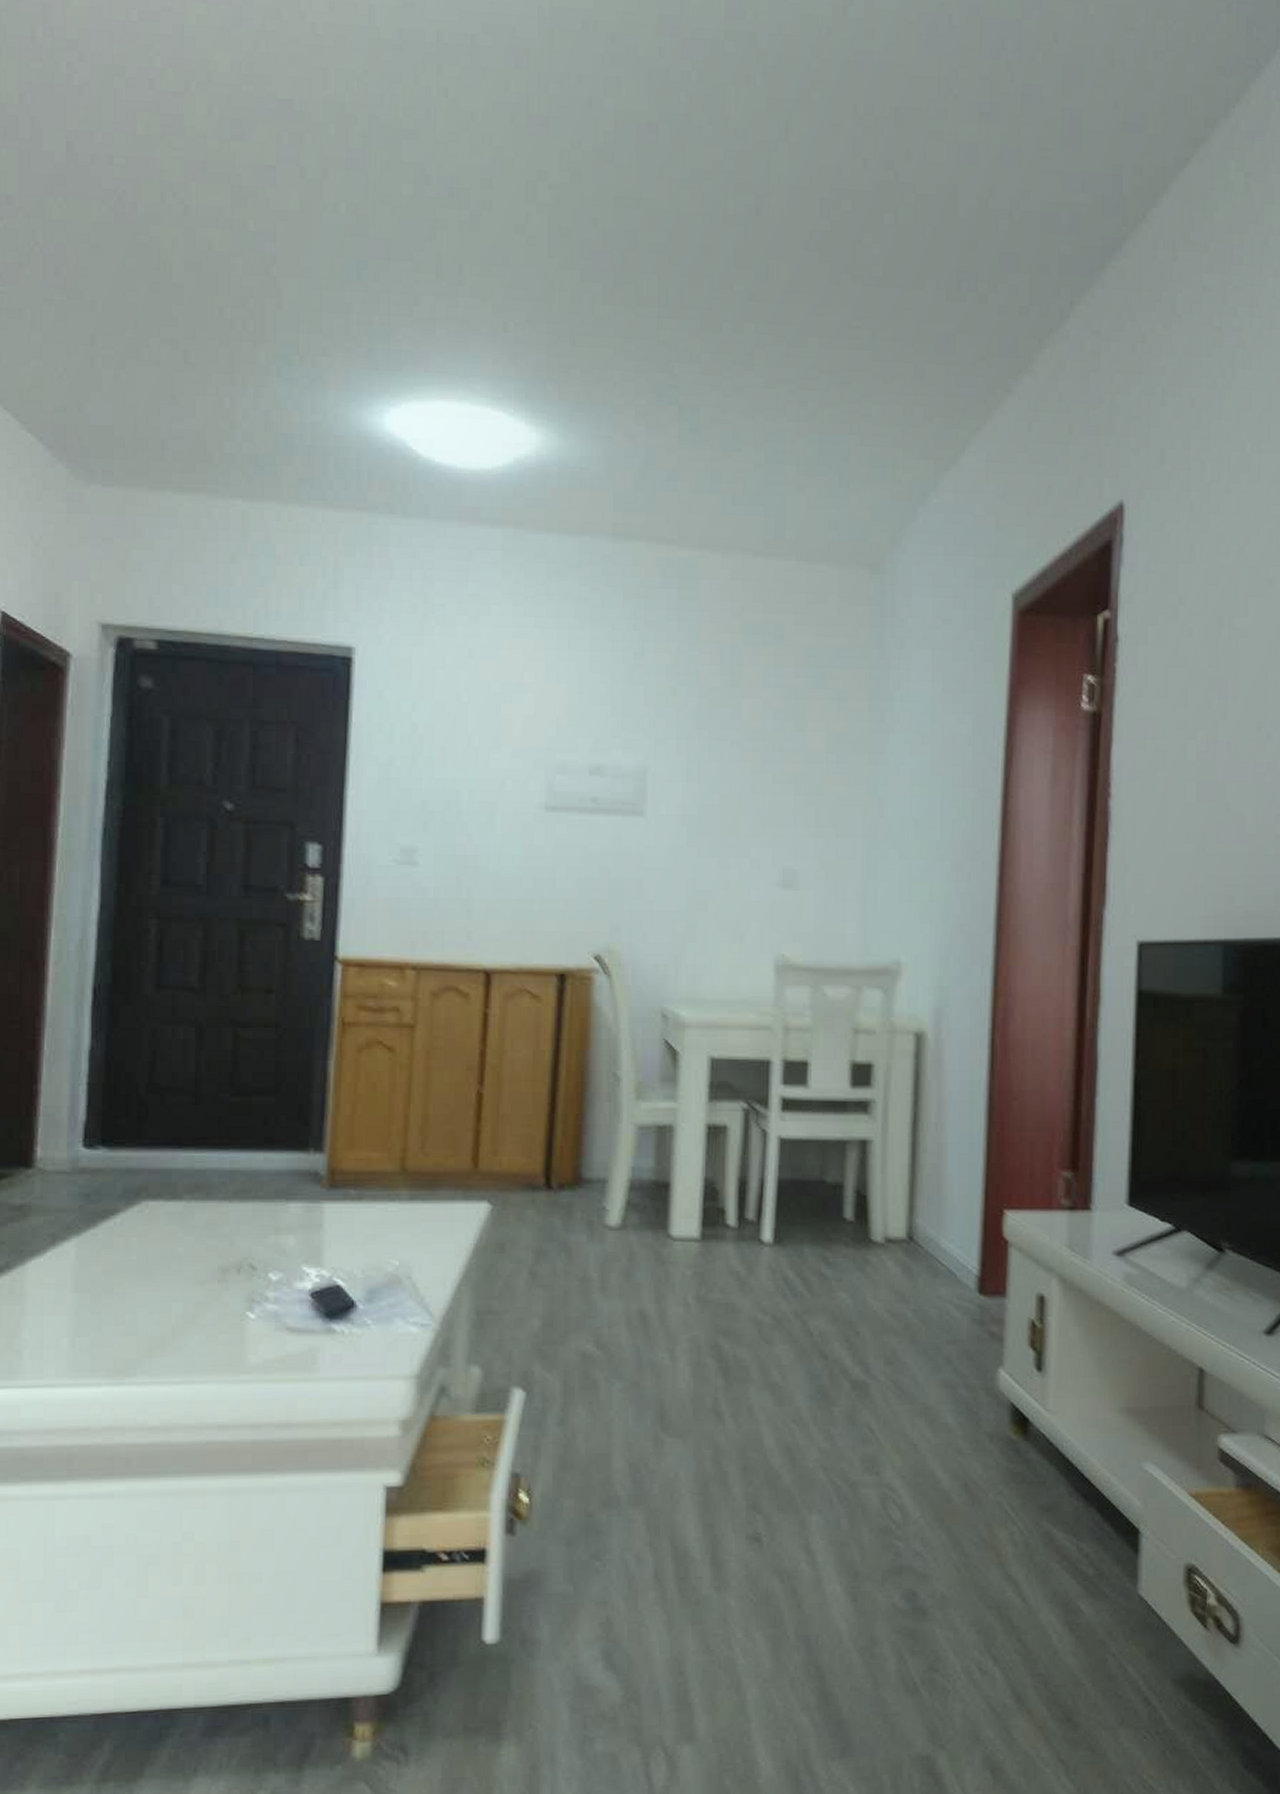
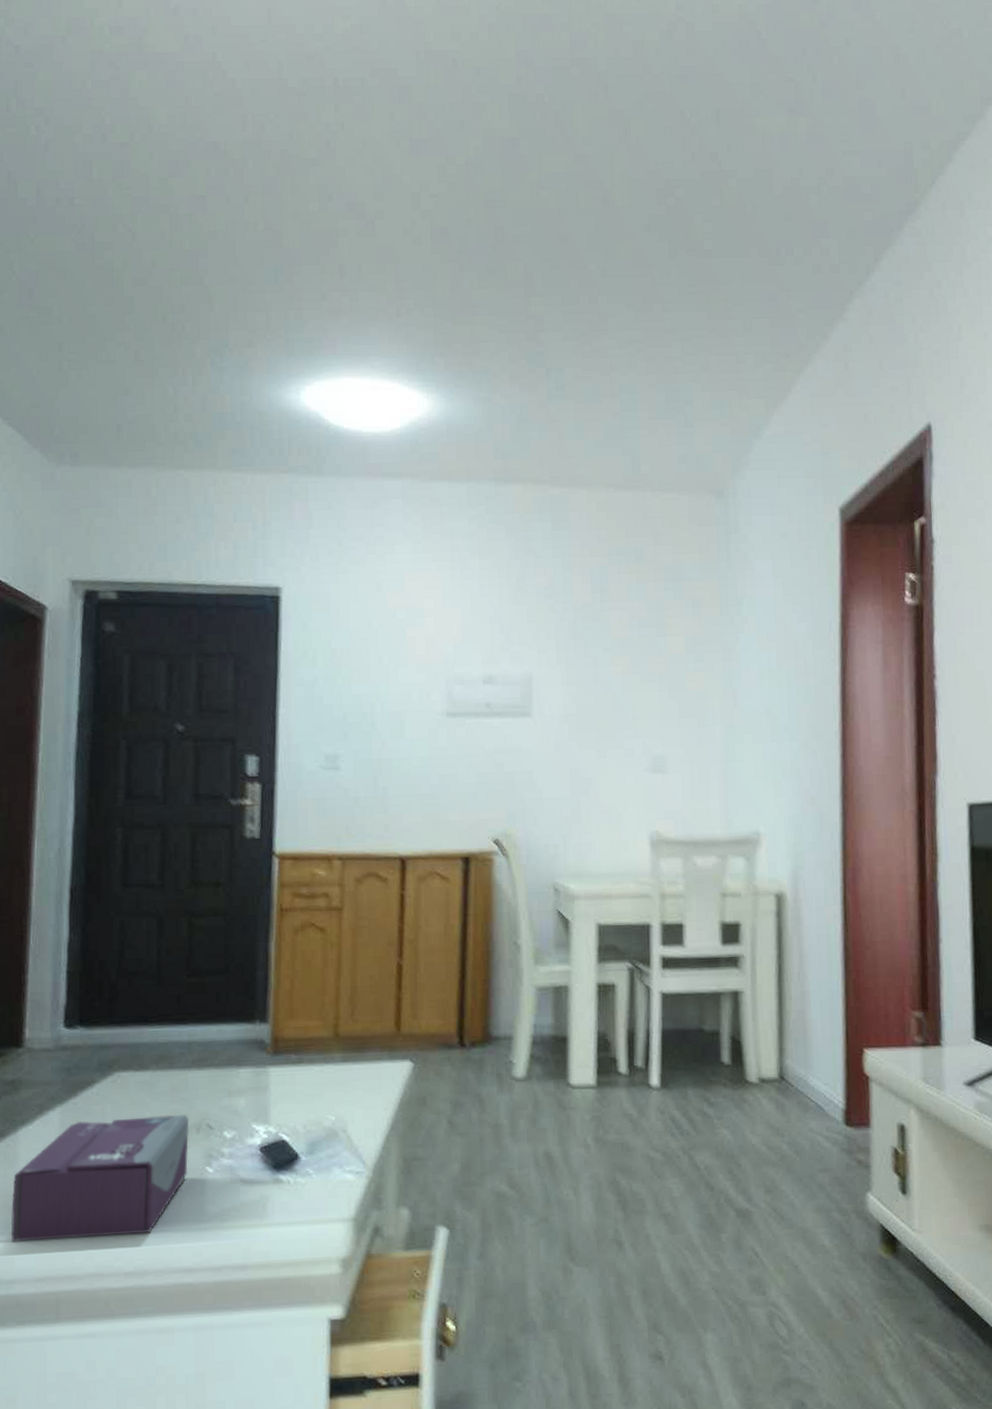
tissue box: none [16,1251,228,1388] -> present [10,1114,189,1242]

